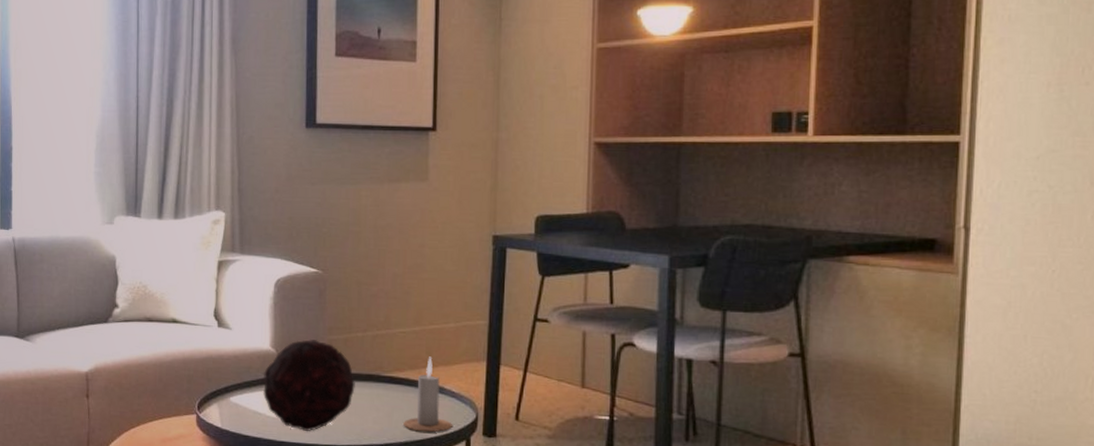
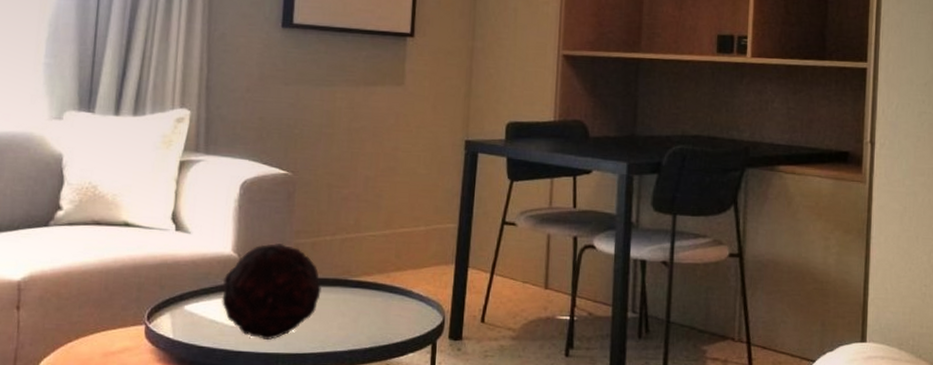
candle: present [403,356,452,432] -> none [369,260,419,337]

